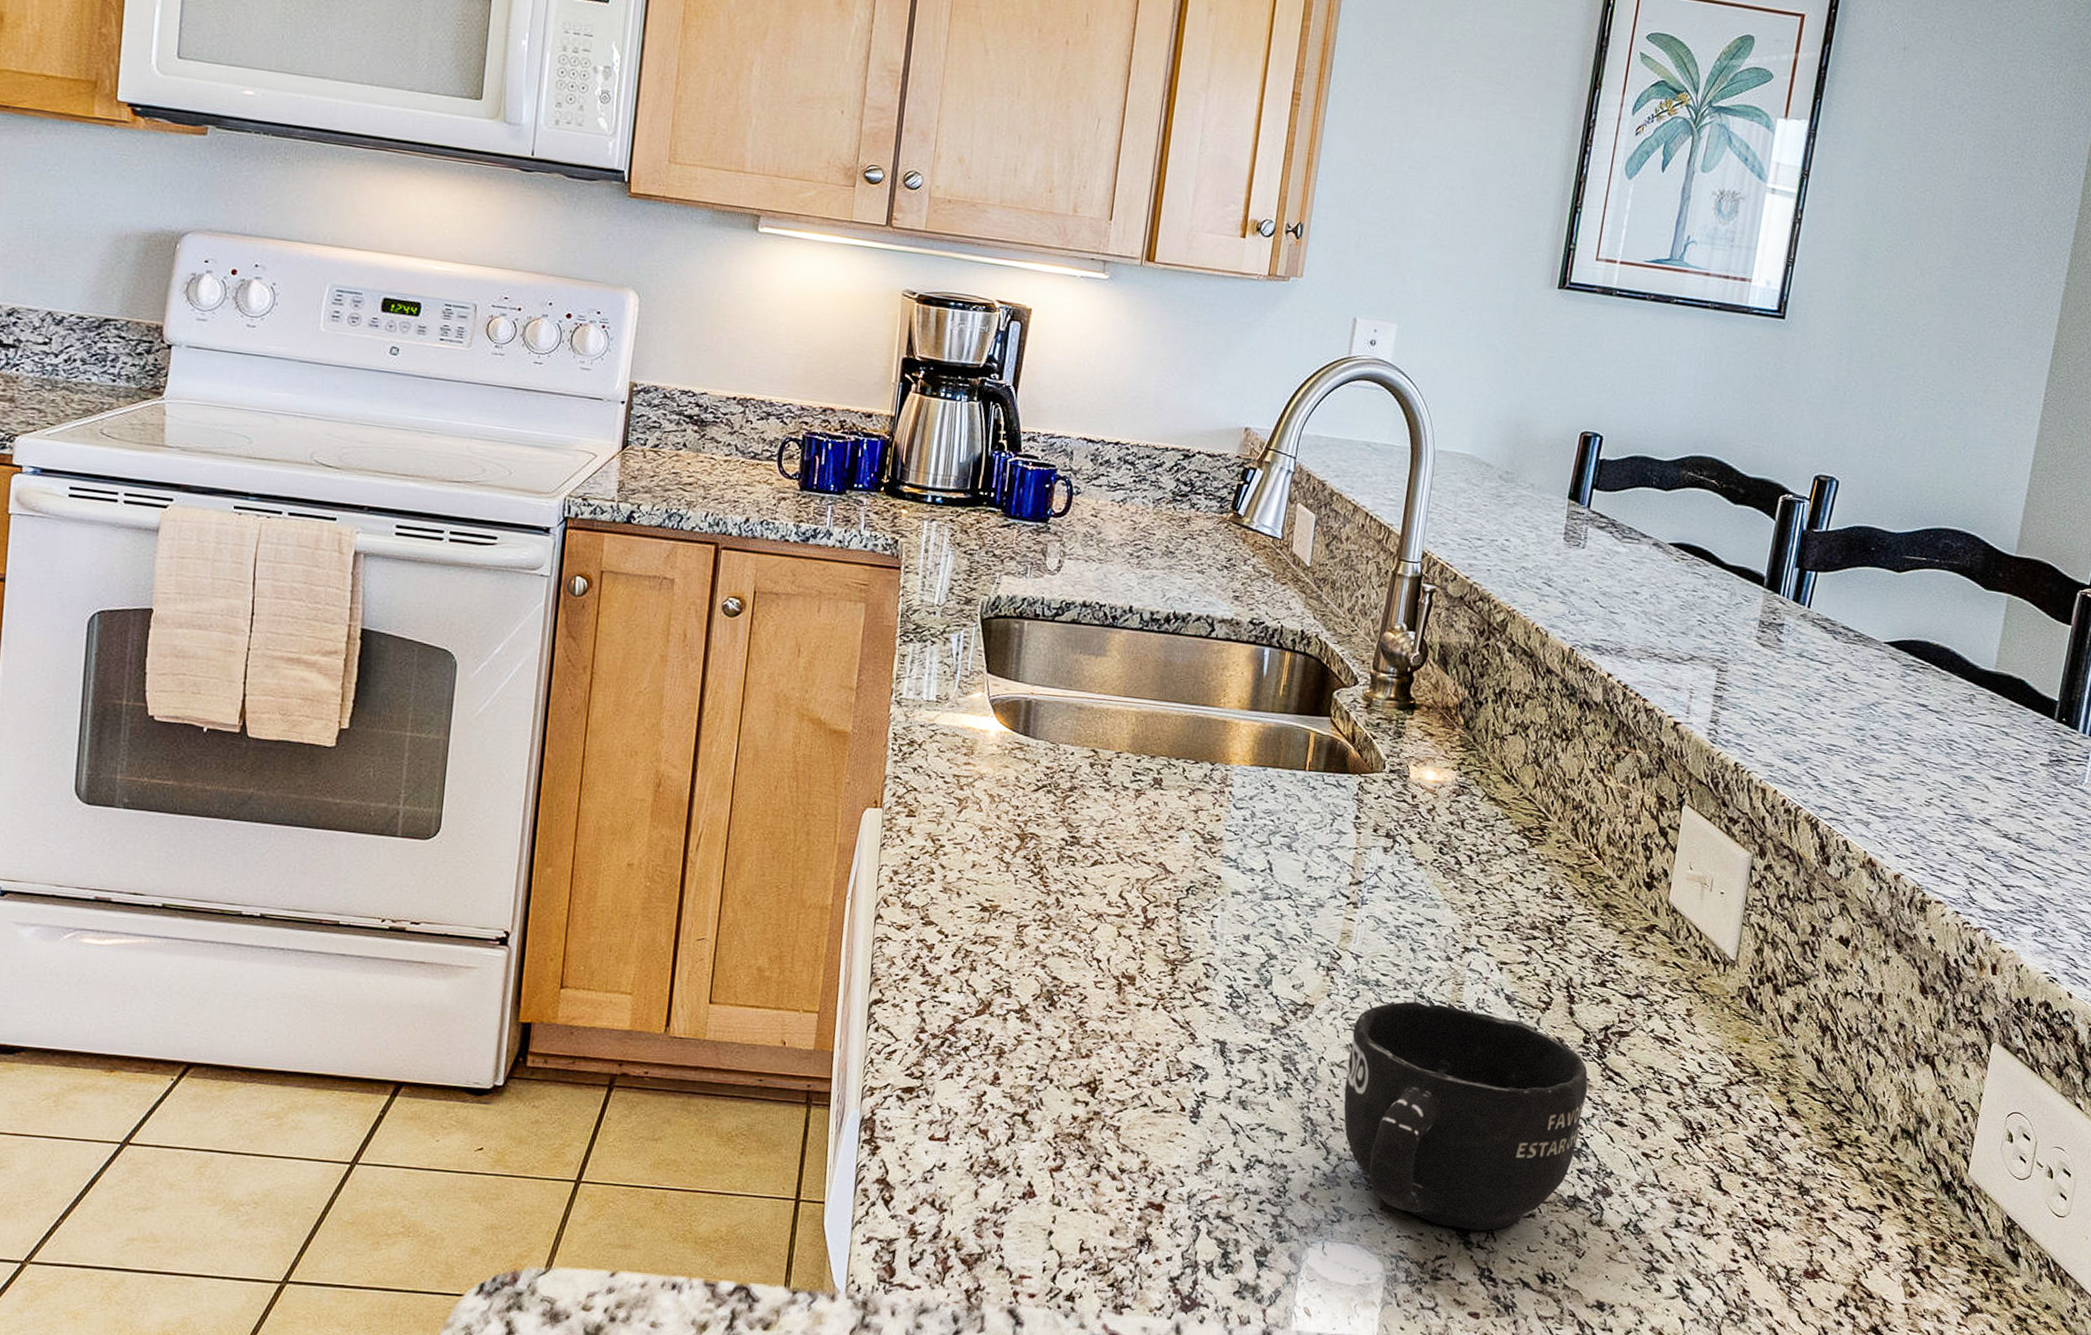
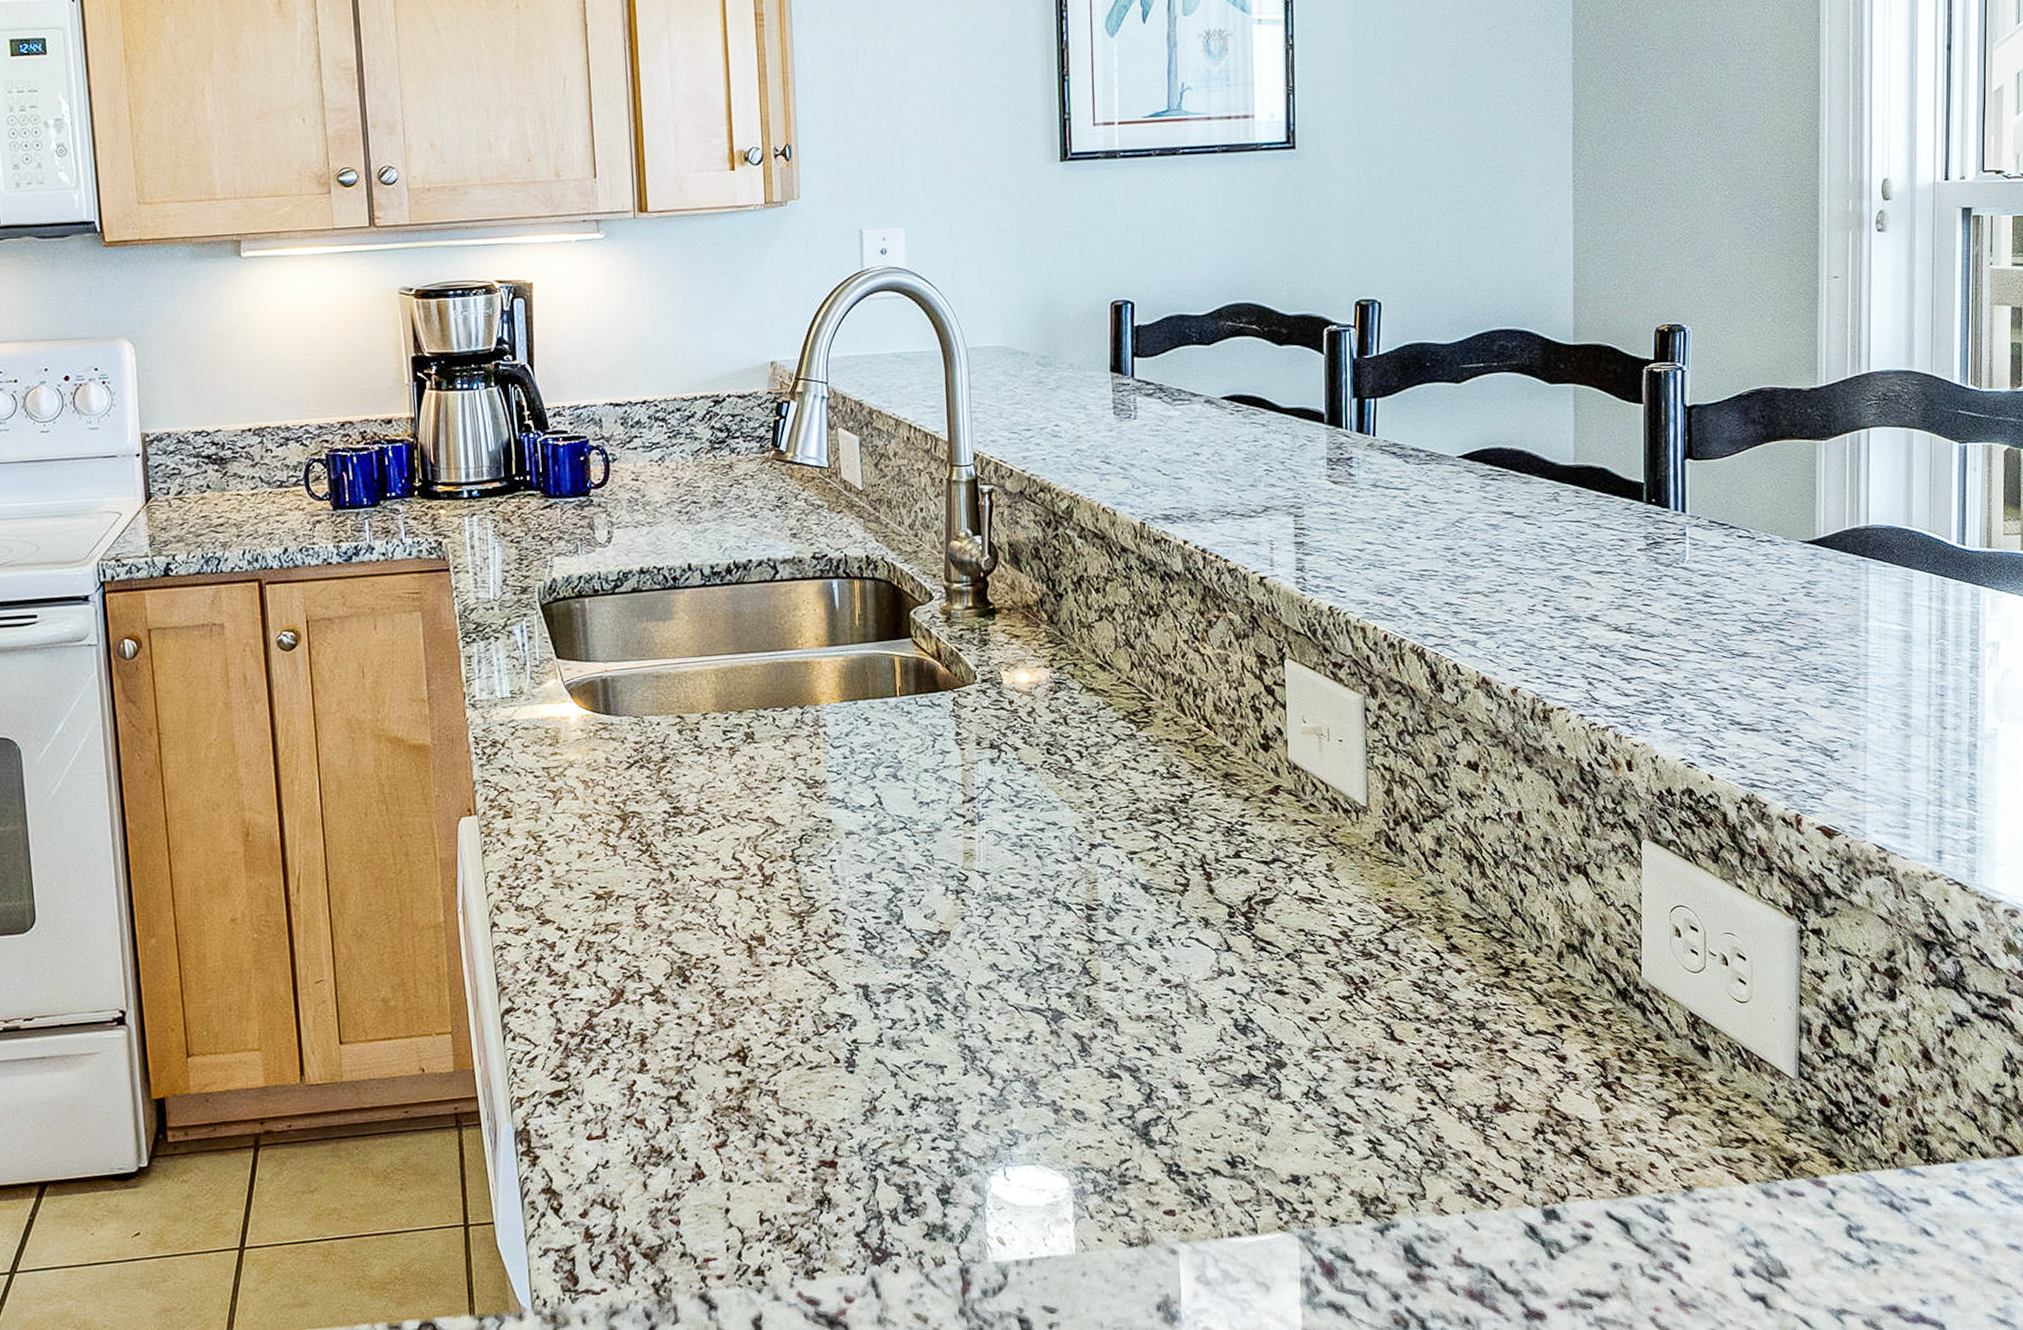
mug: present [1343,1001,1588,1231] -> none [994,906,1242,1129]

